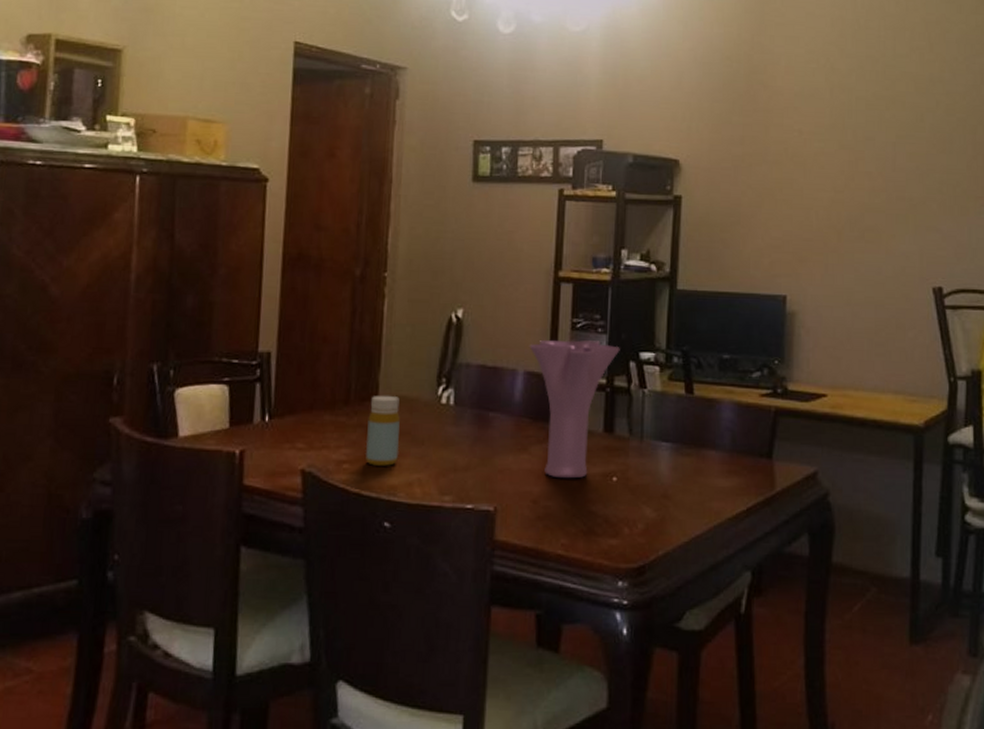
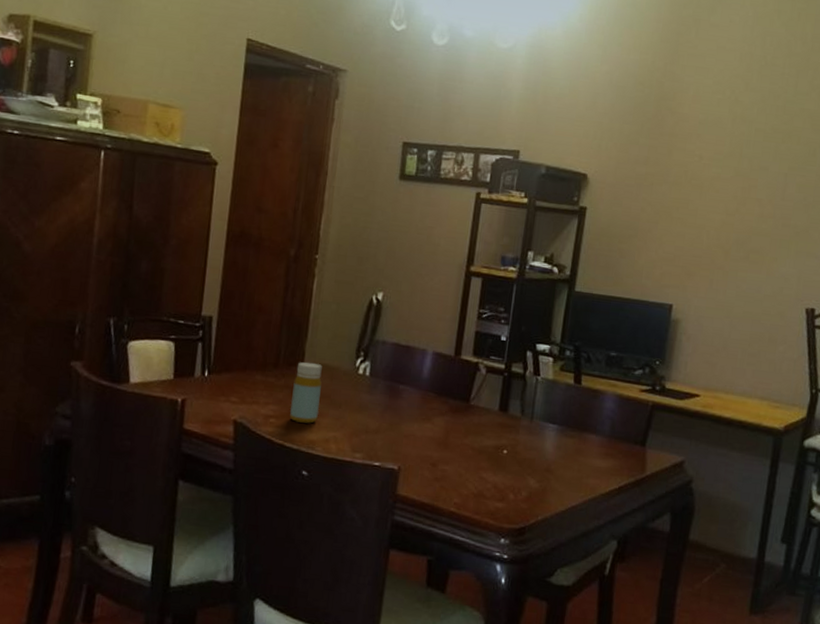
vase: present [529,339,620,479] -> none [439,325,520,449]

